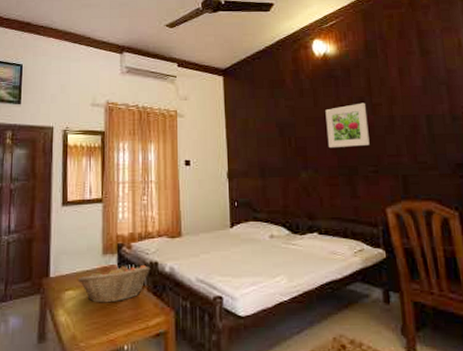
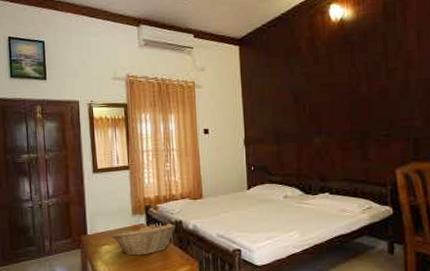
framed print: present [325,102,370,147] -> none [340,68,383,113]

